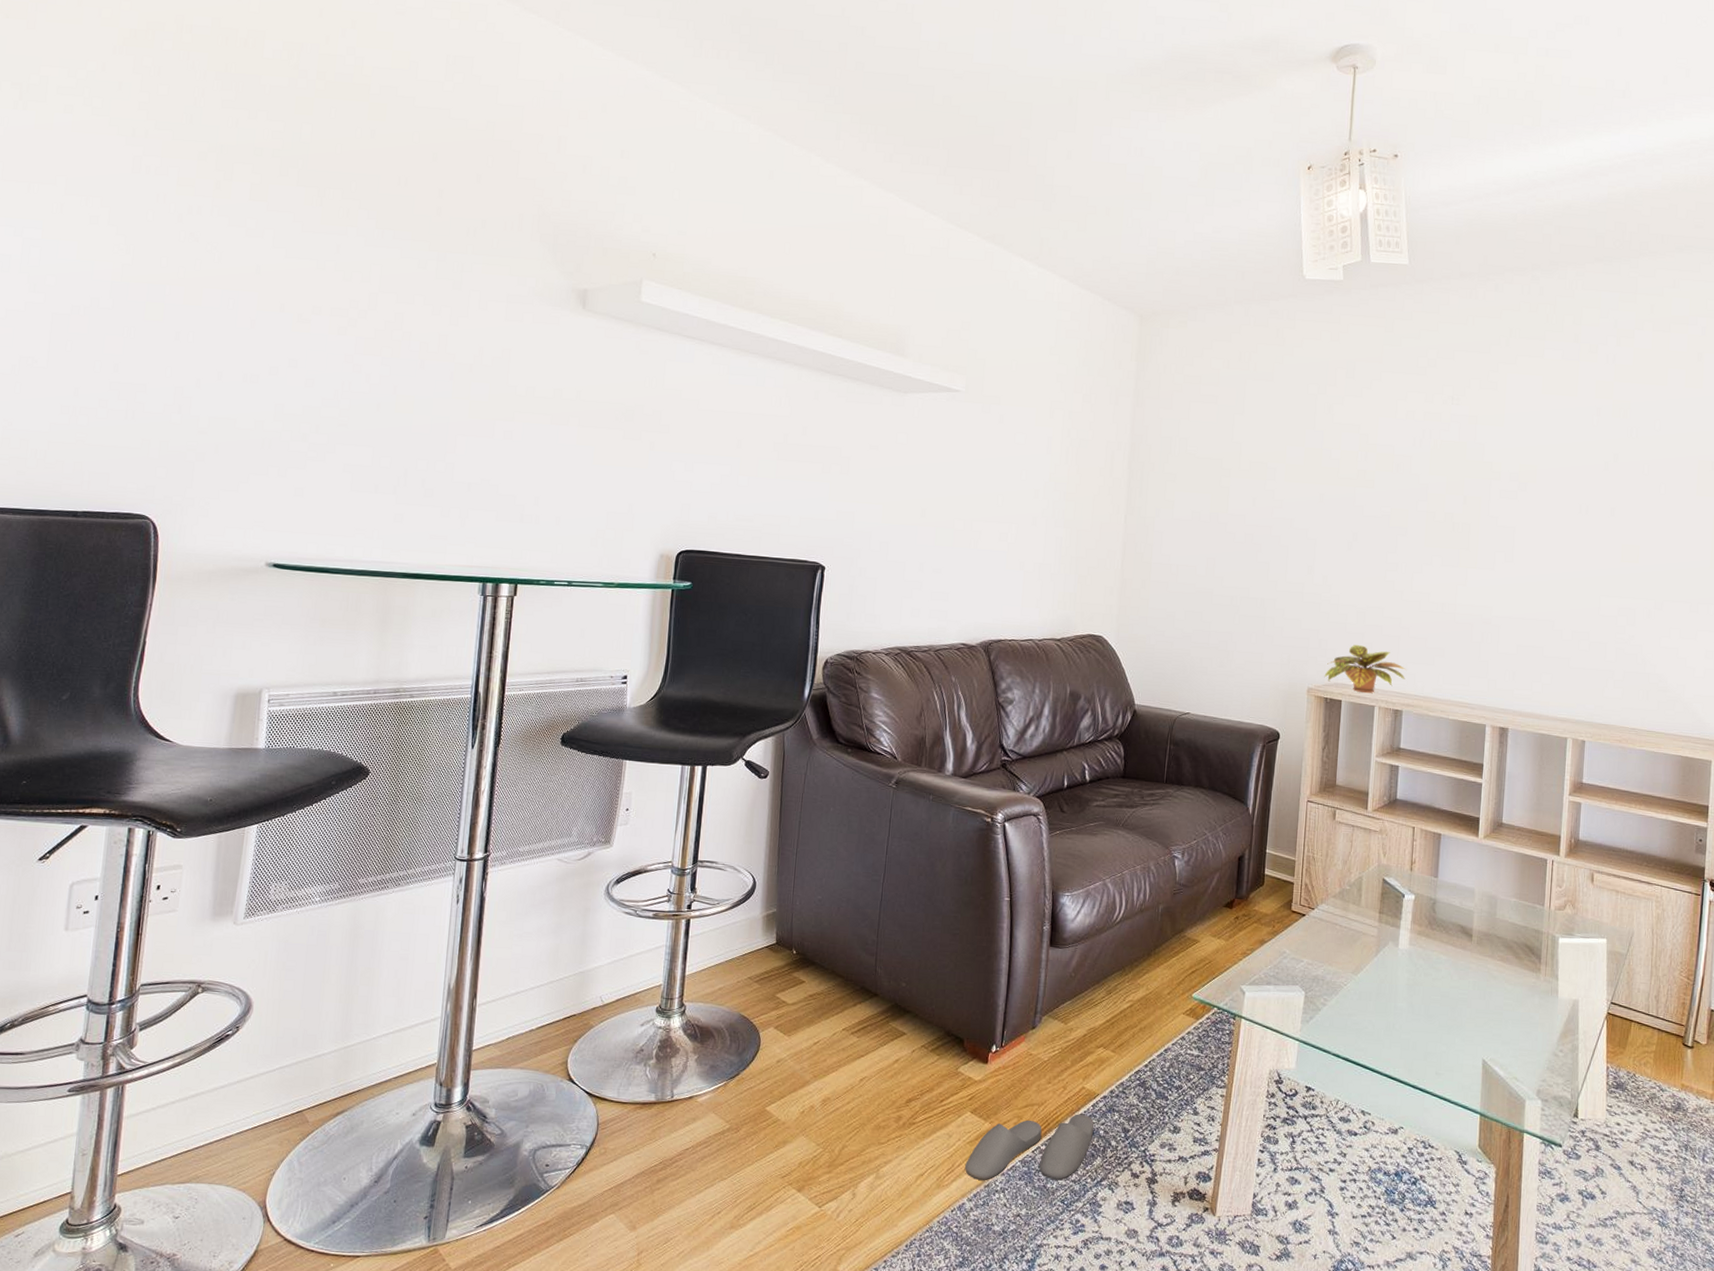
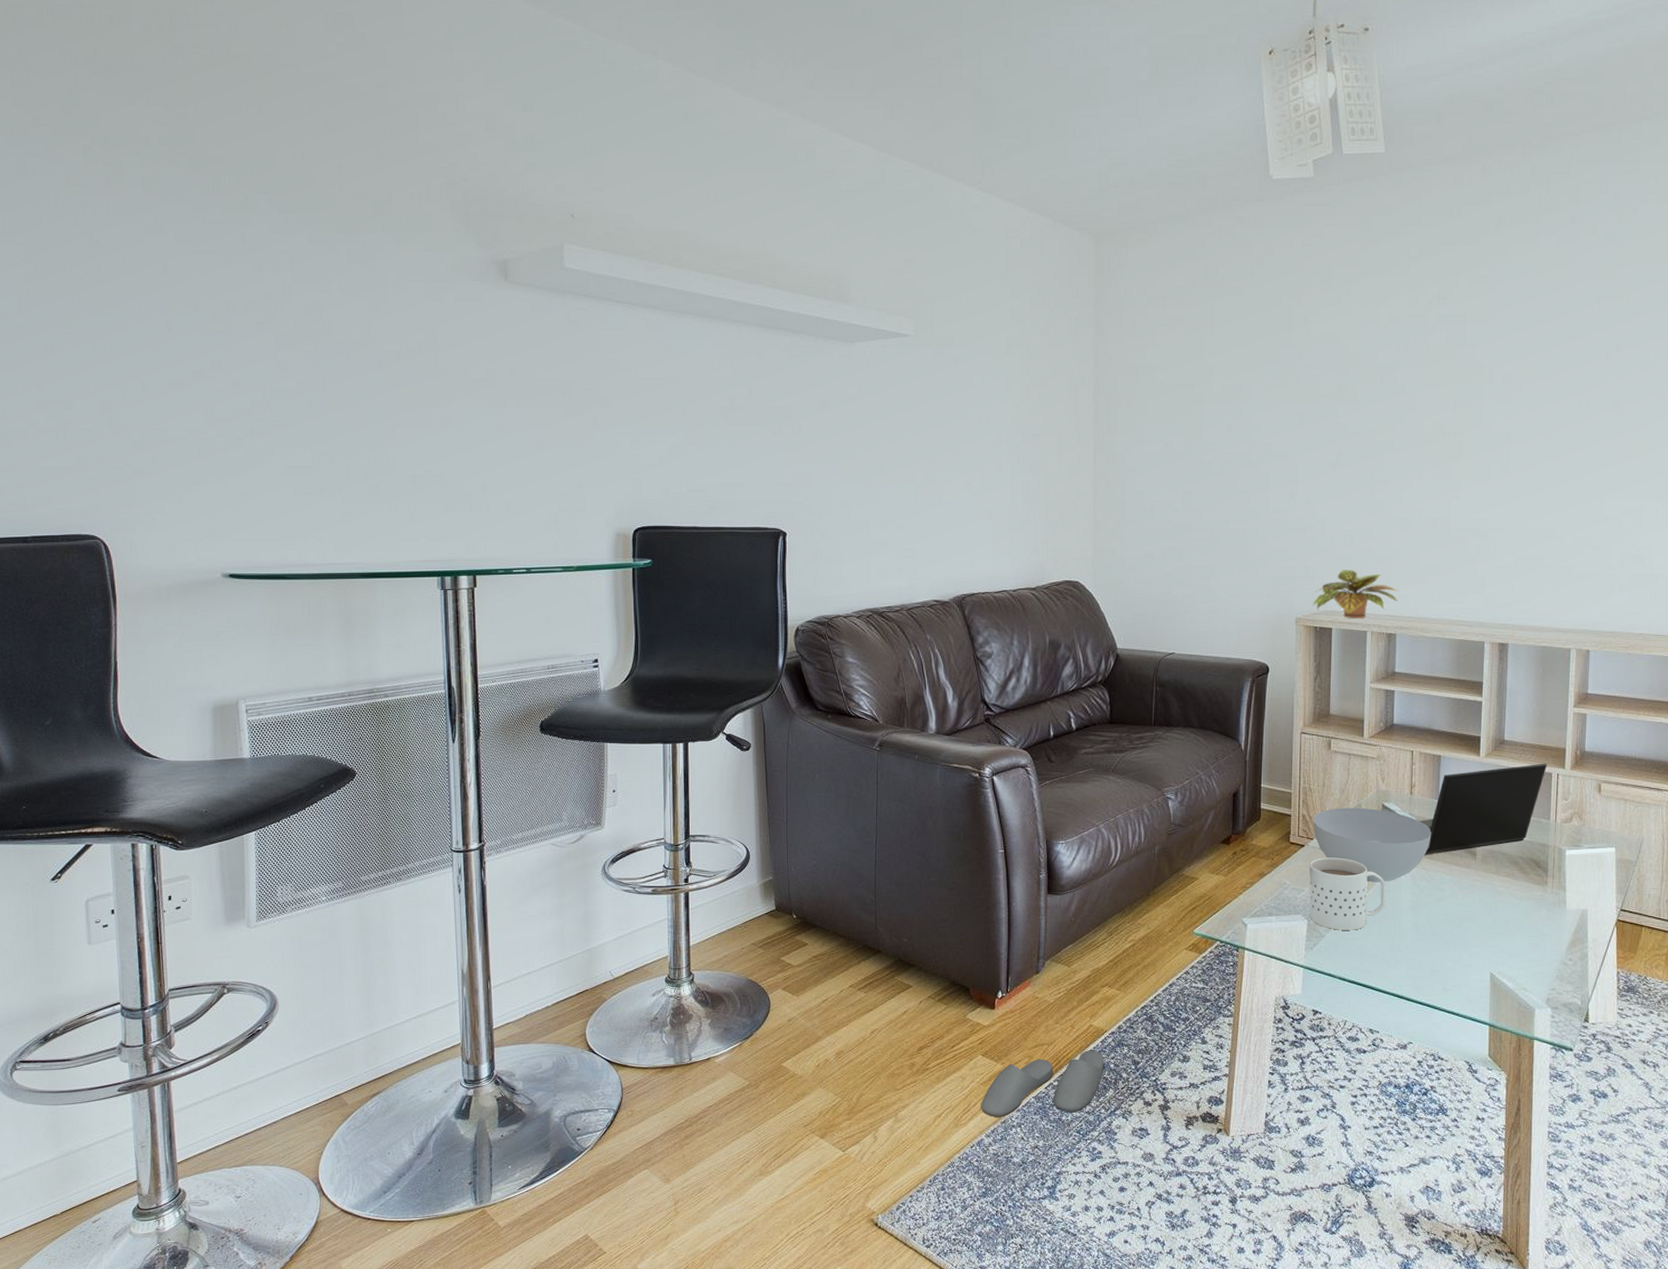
mug: none [1307,928,1383,1006] -> present [1309,857,1386,930]
decorative bowl: none [1315,879,1430,958] -> present [1313,808,1432,882]
laptop: none [1418,848,1543,934] -> present [1419,763,1547,855]

